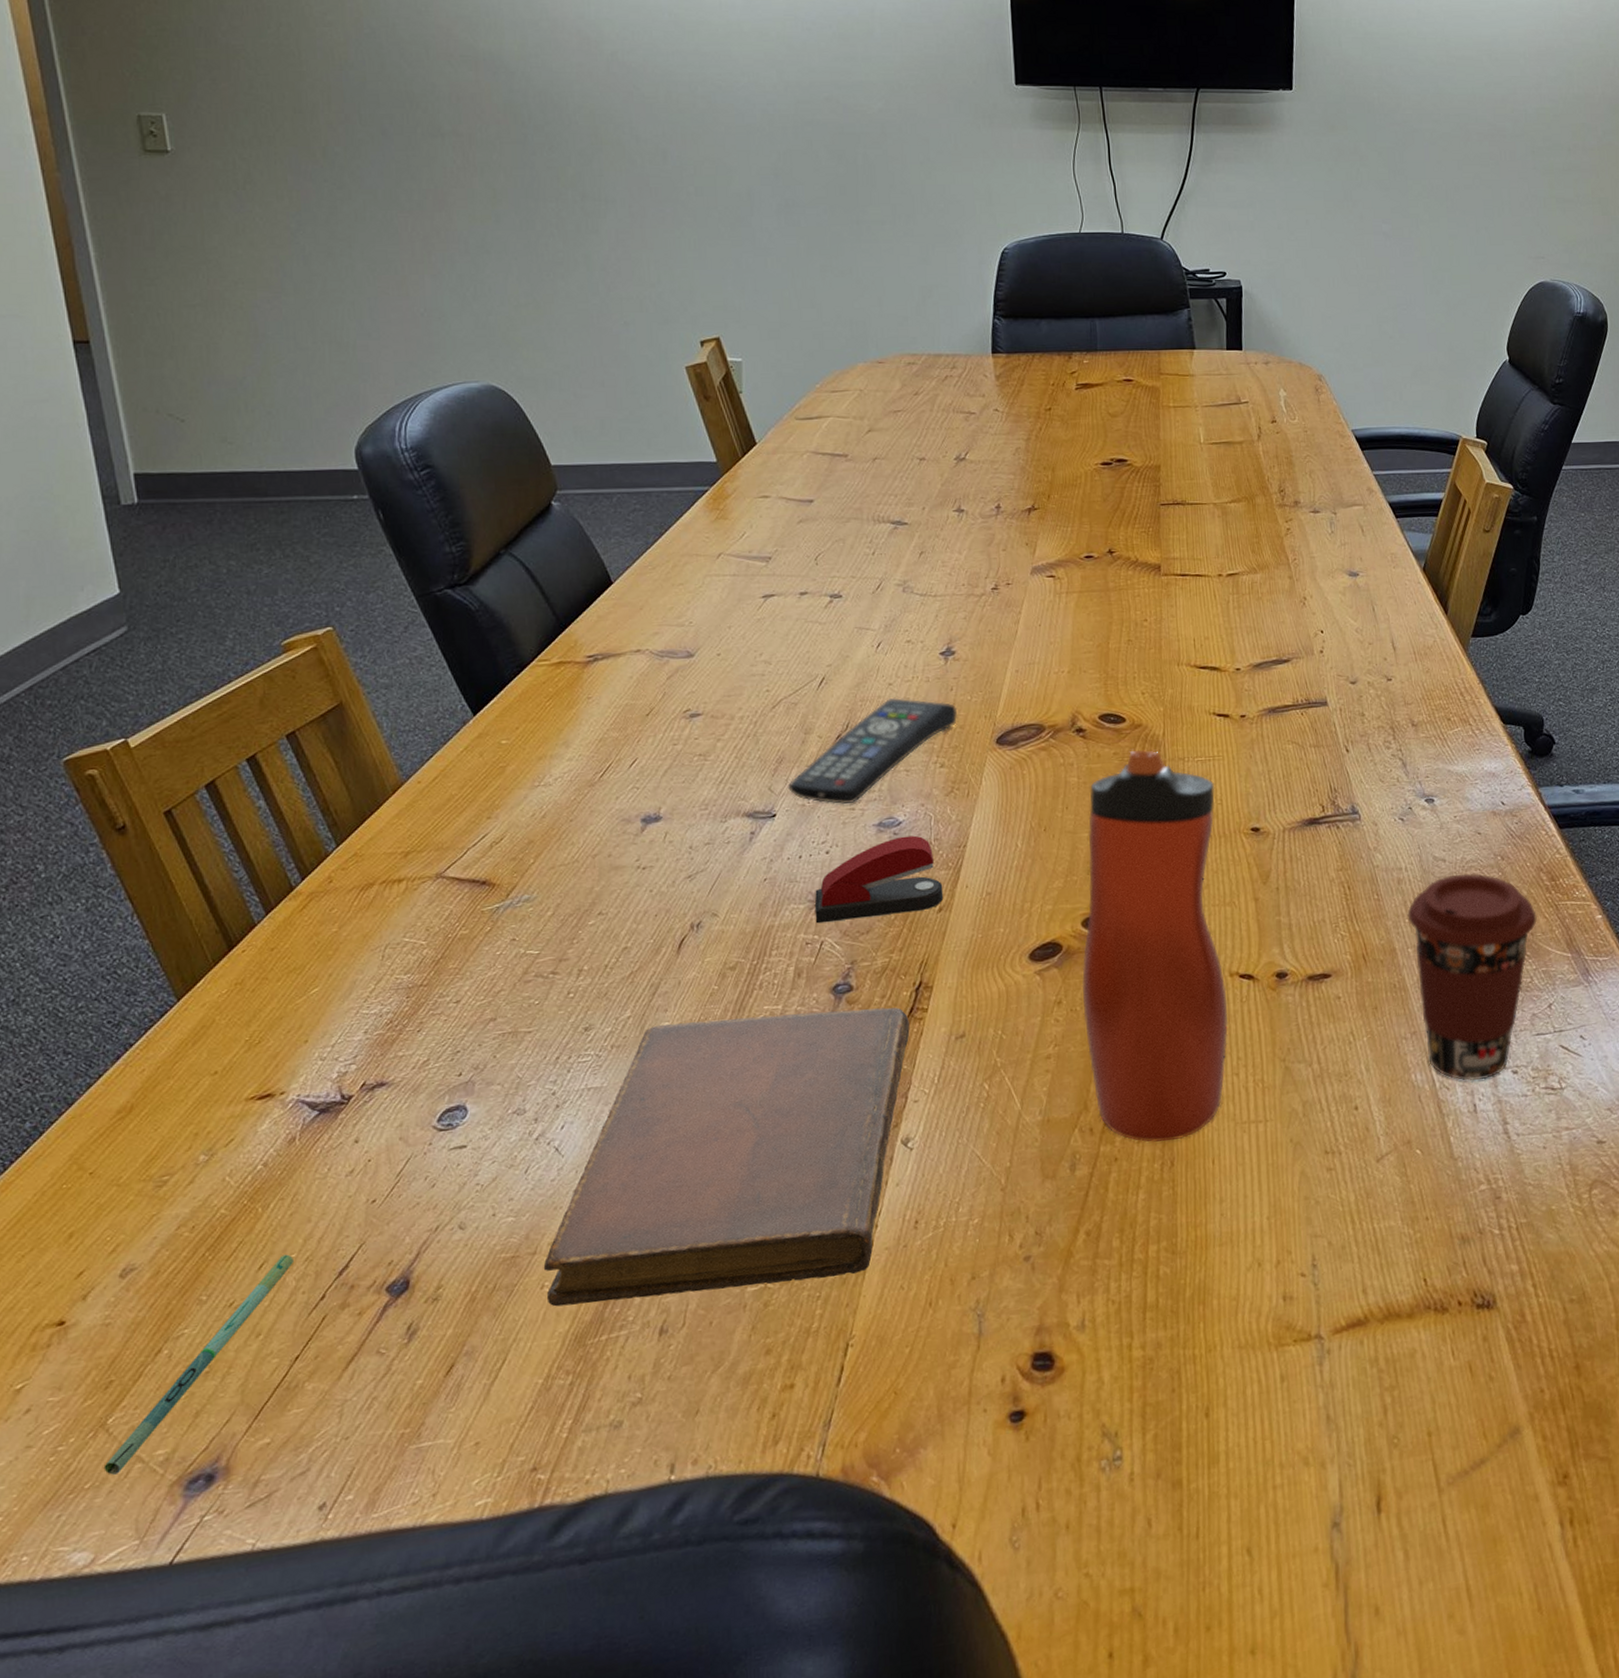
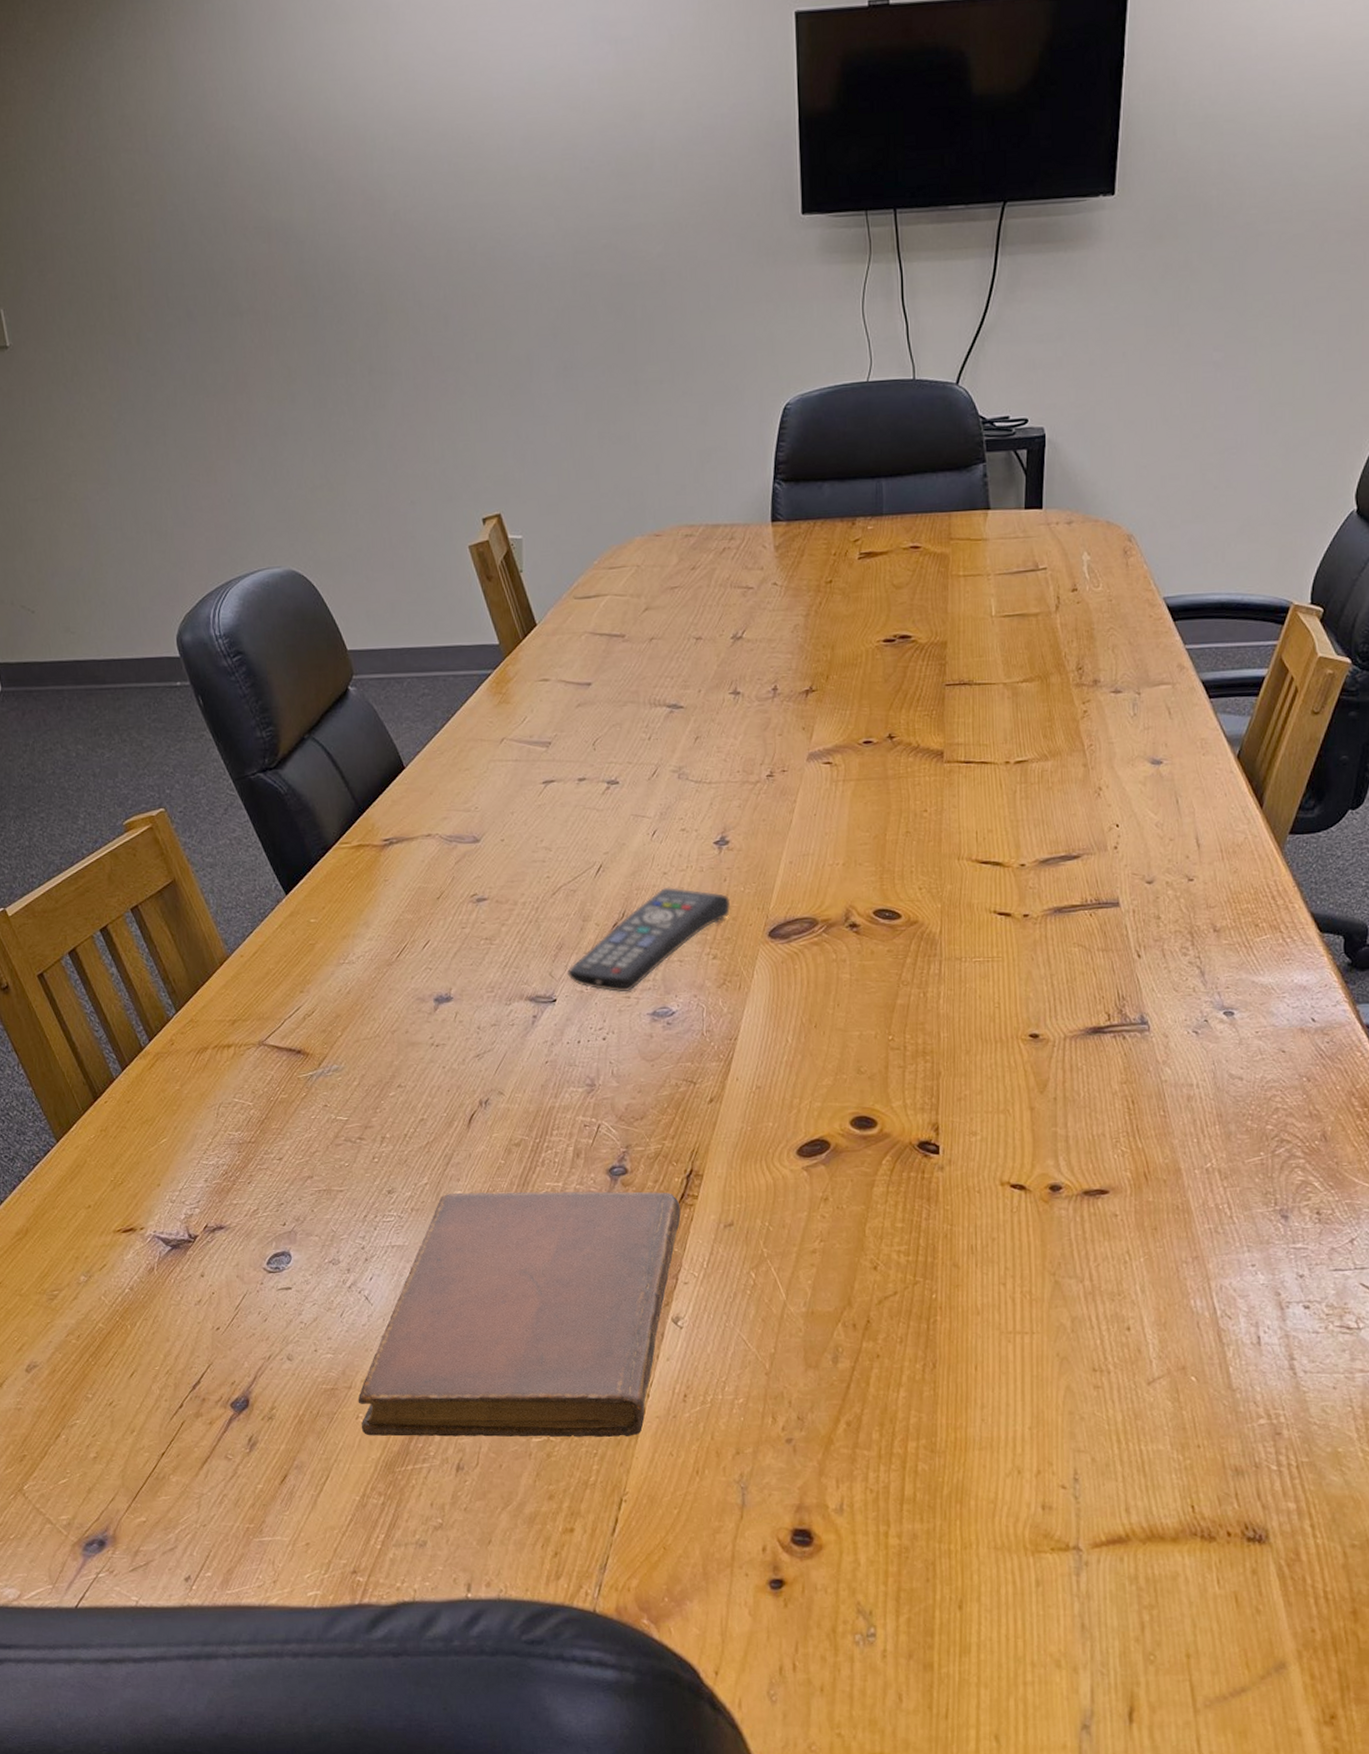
pen: present [103,1254,293,1475] -> none [23,1367,157,1531]
stapler: present [814,835,944,924] -> none [592,1026,715,1107]
water bottle: present [1081,749,1229,1143] -> none [848,947,997,1344]
coffee cup: present [1407,873,1537,1082] -> none [1196,1093,1344,1313]

